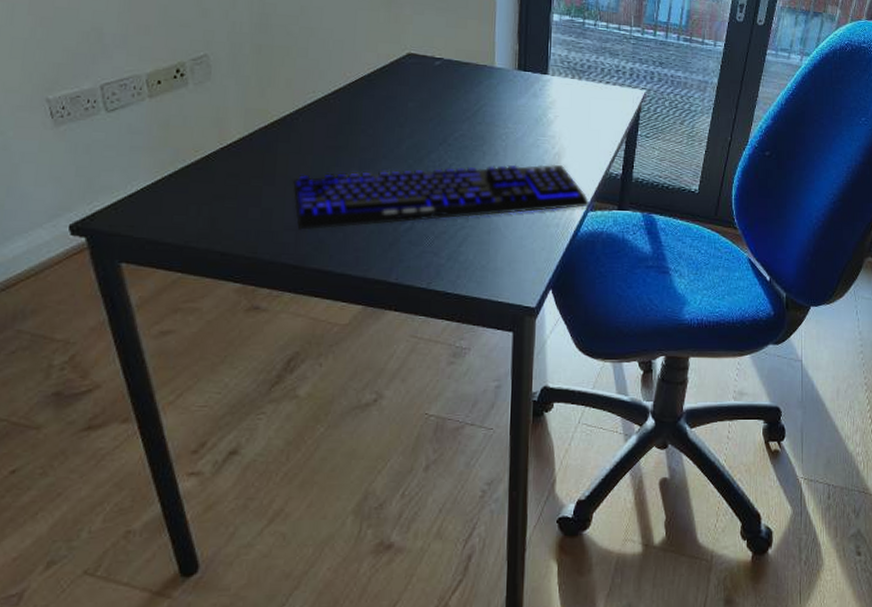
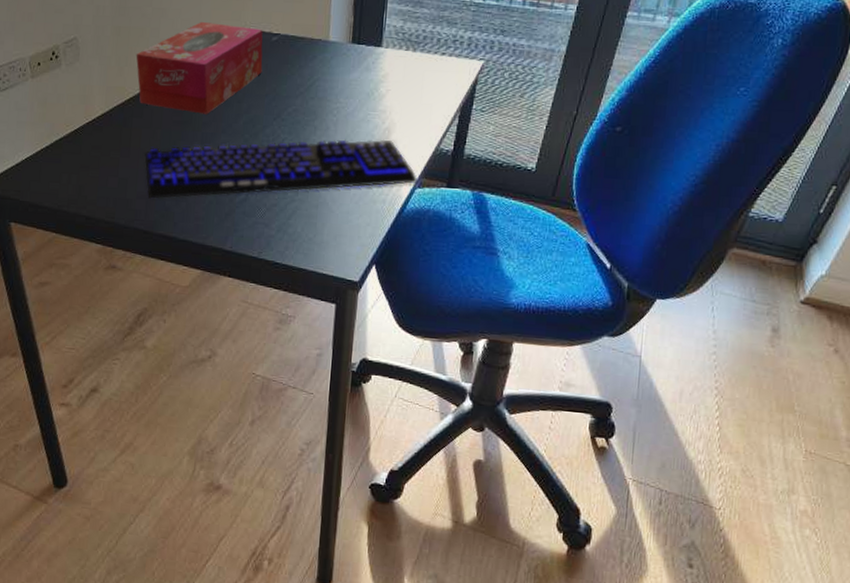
tissue box: none [280,43,426,139] -> present [136,22,263,114]

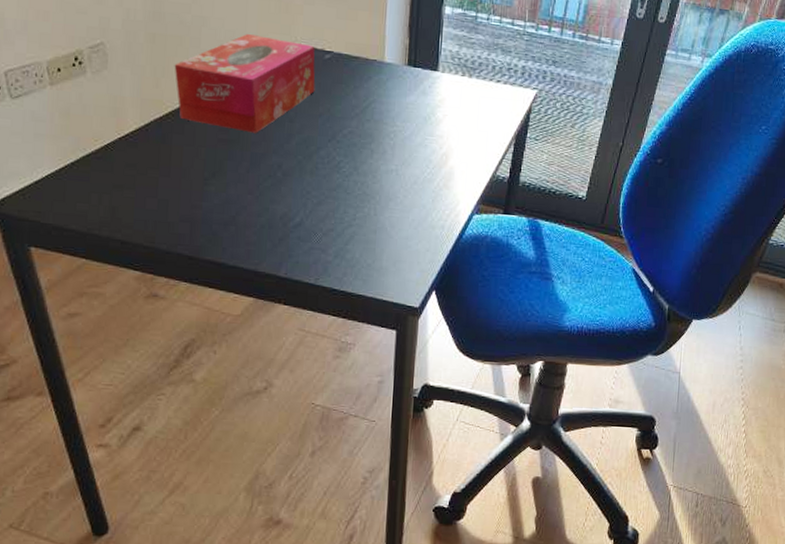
keyboard: present [145,139,418,199] -> none [187,164,476,222]

